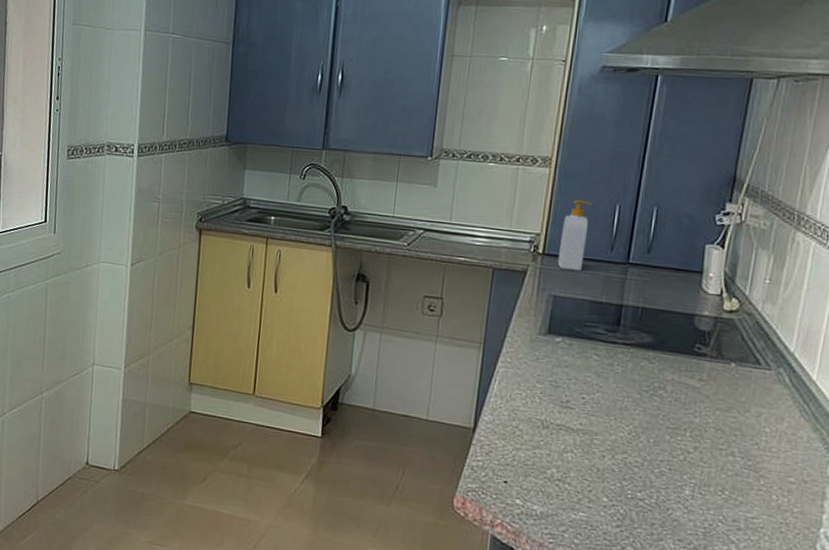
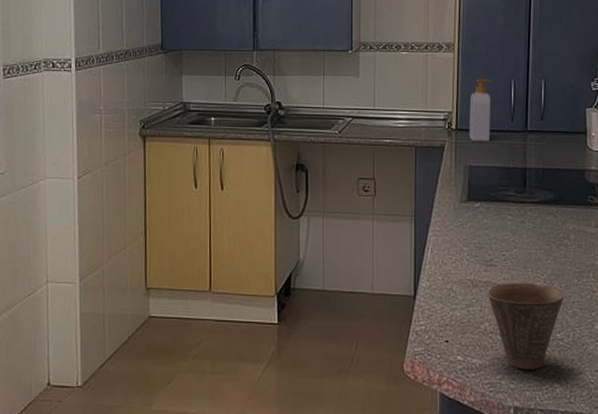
cup: none [559,429,651,528] -> present [488,282,563,370]

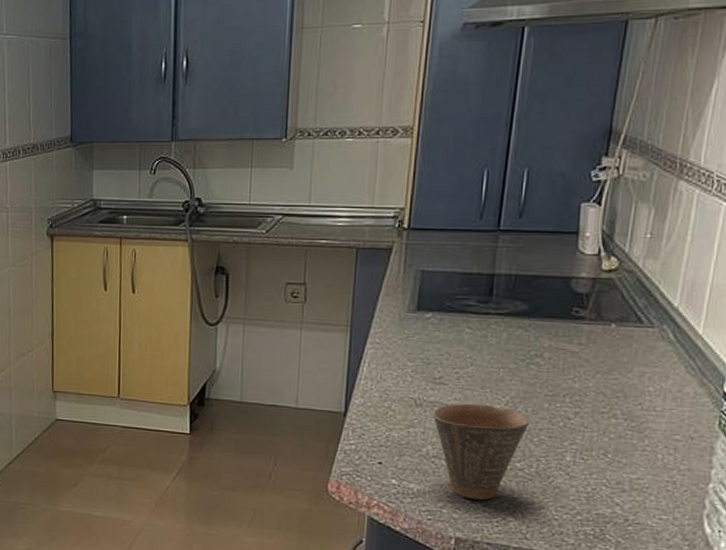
soap bottle: present [469,78,491,142] -> none [423,168,457,243]

